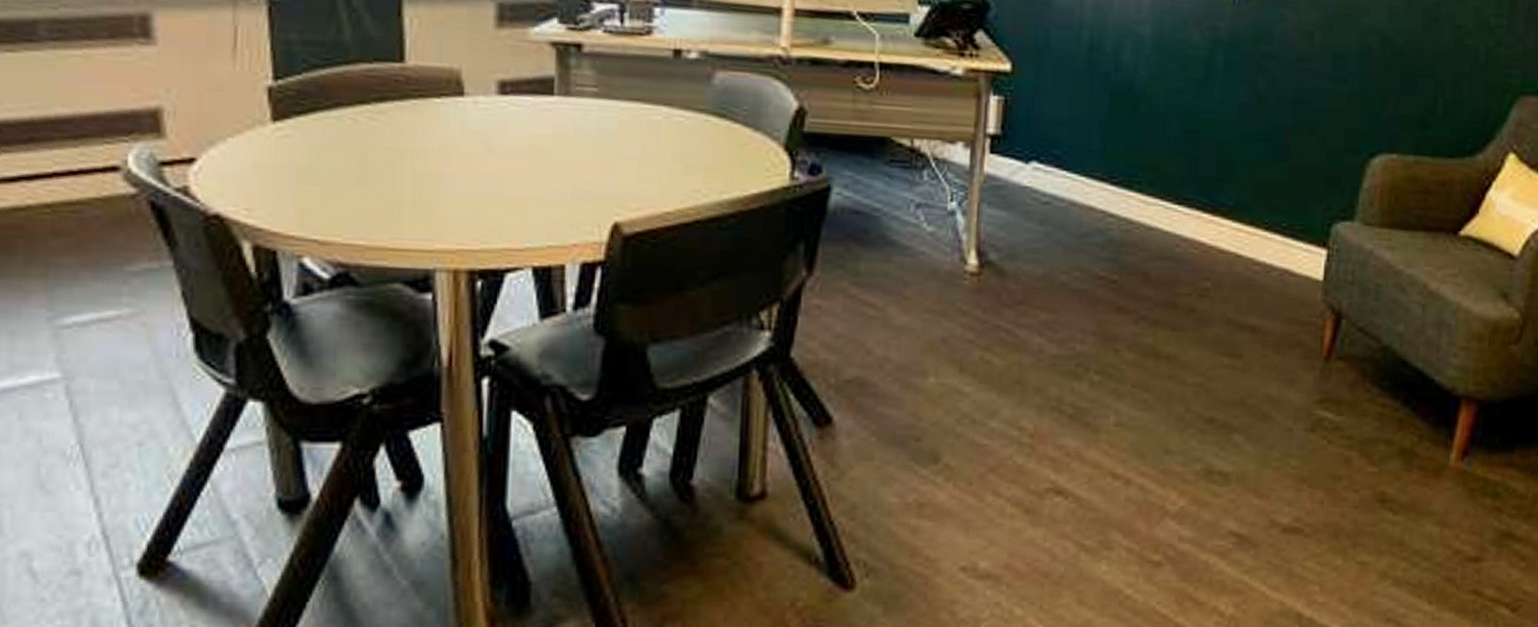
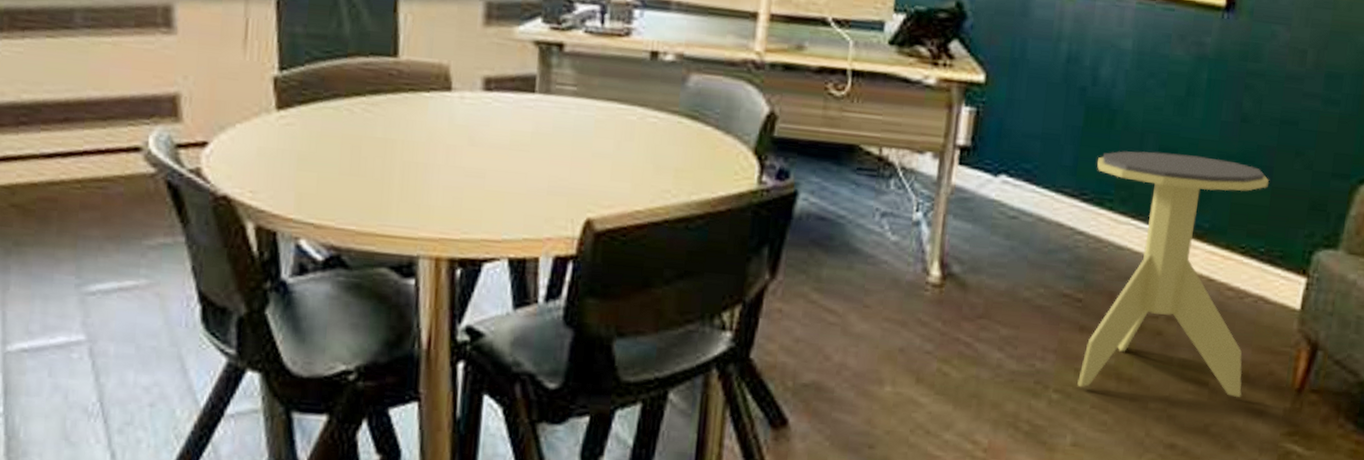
side table: none [1117,133,1286,369] -> present [1077,150,1269,398]

